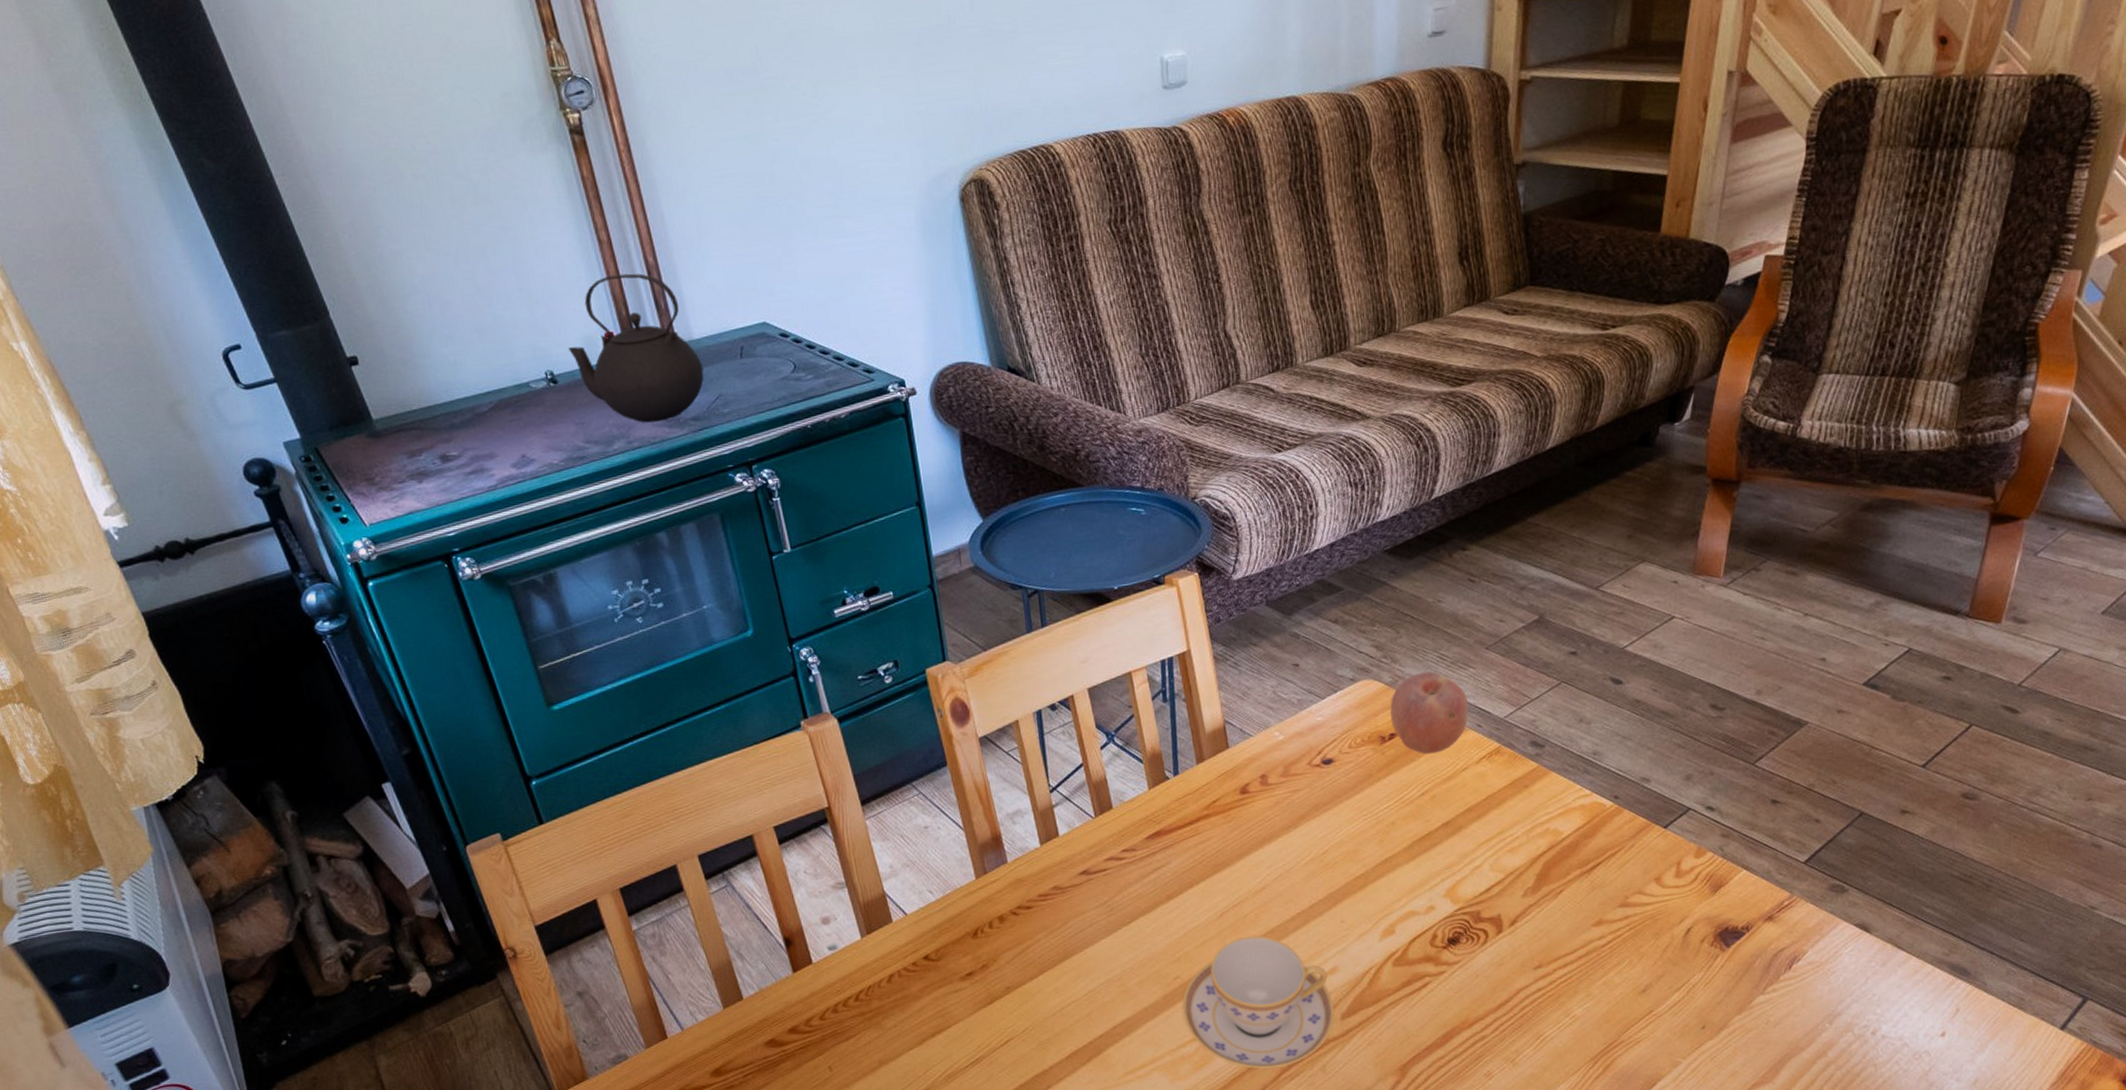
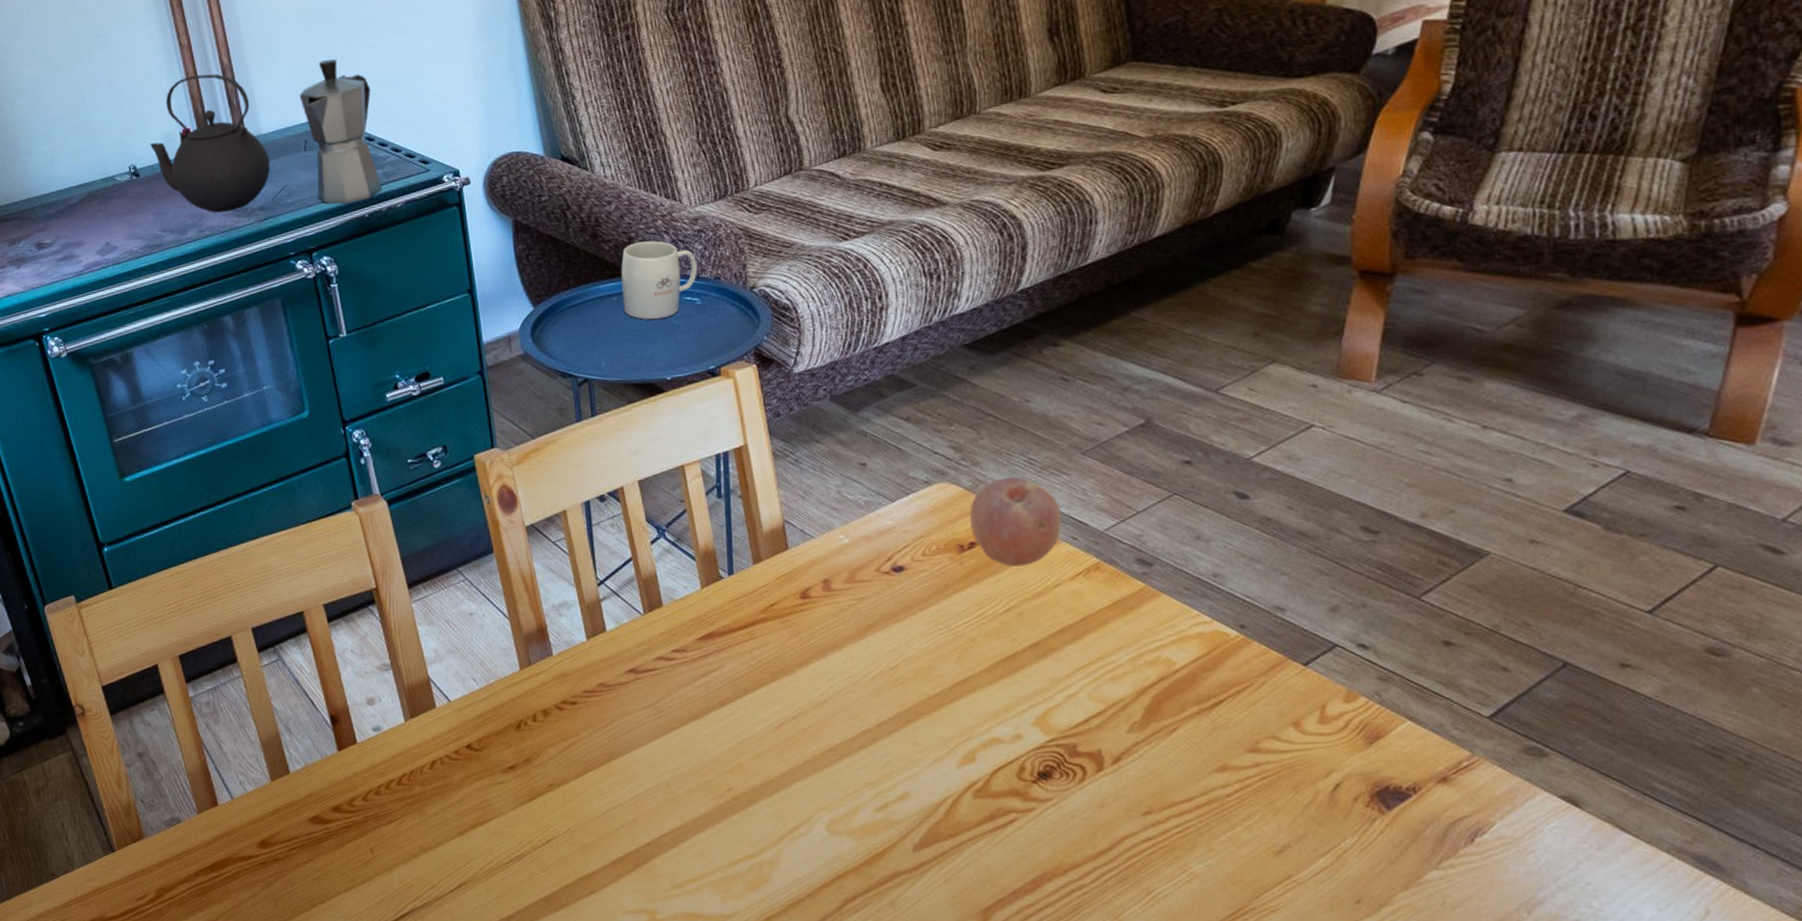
coffee maker: none [733,261,826,415] -> present [299,58,383,205]
mug: none [1068,452,1142,531] -> present [620,240,698,320]
teacup: present [1182,935,1335,1069] -> none [735,752,906,898]

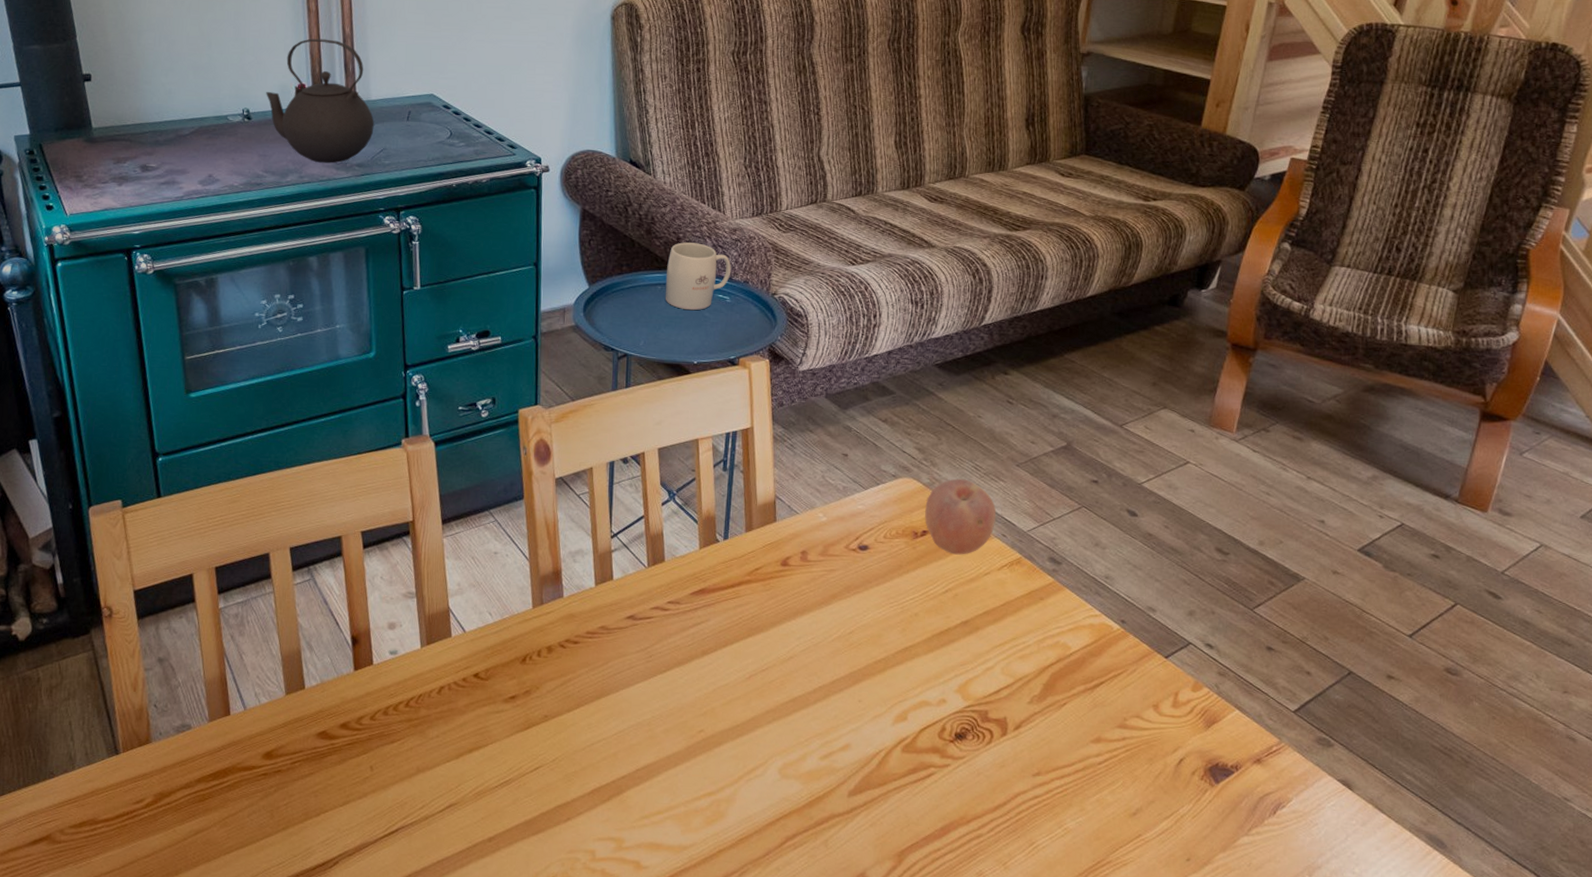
coffee maker: present [299,58,383,205] -> none [410,44,474,173]

